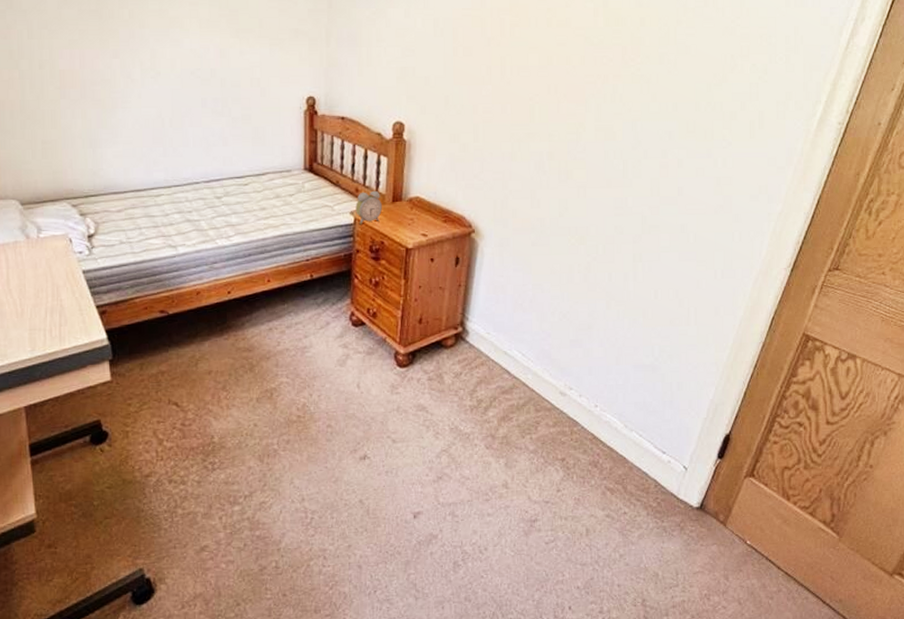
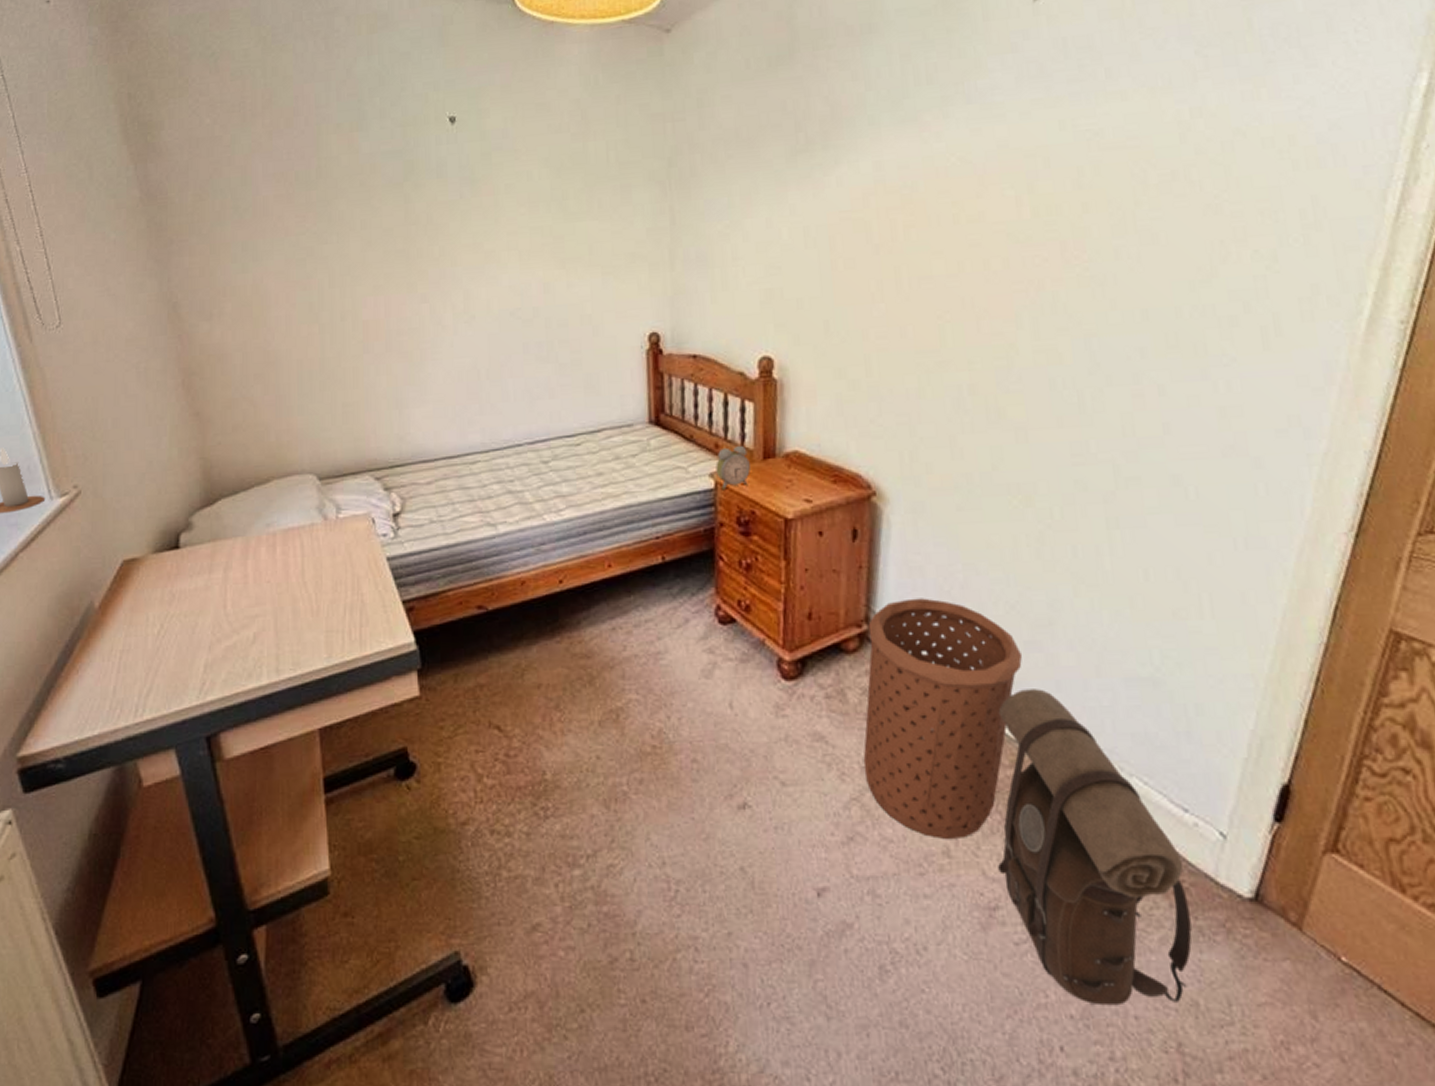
laundry basket: none [452,308,568,476] -> present [863,598,1023,839]
backpack: none [539,373,659,579] -> present [998,689,1192,1006]

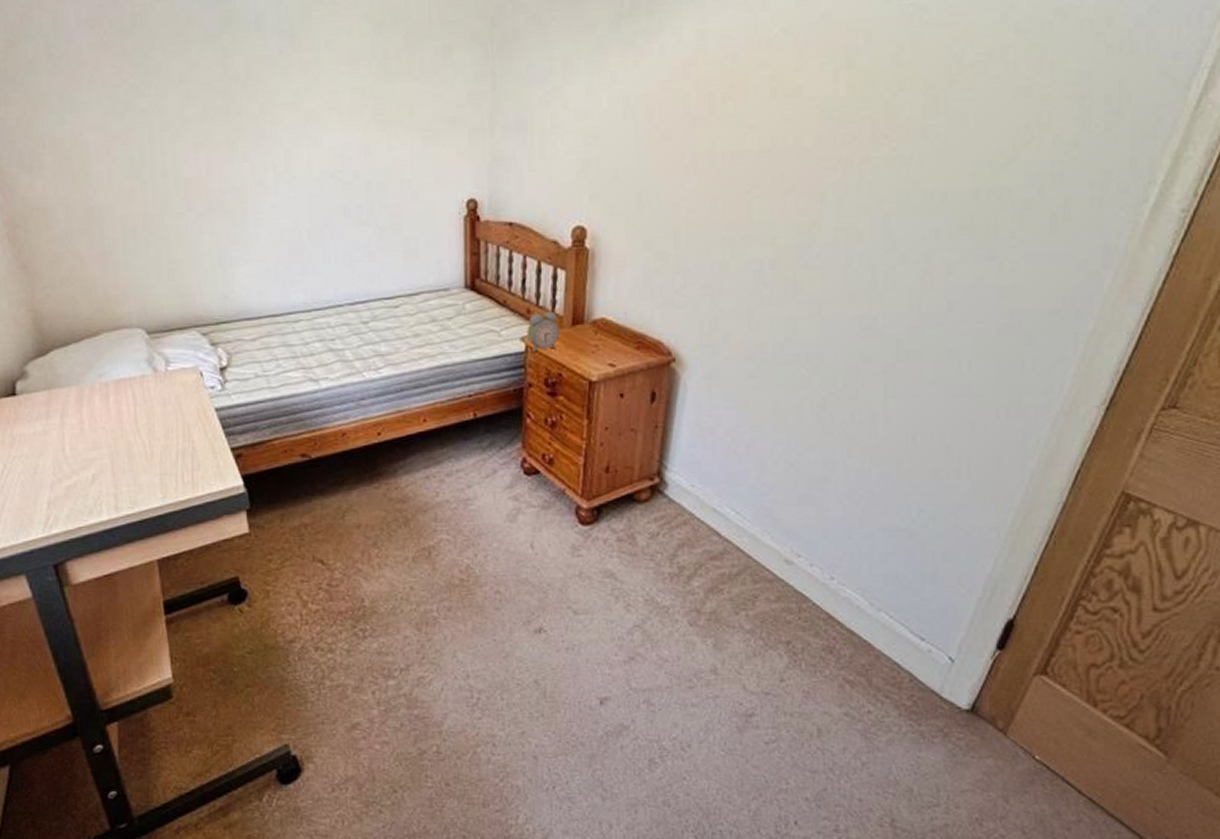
laundry basket: present [863,598,1023,839] -> none [647,455,796,659]
backpack: present [998,689,1192,1006] -> none [757,536,915,791]

